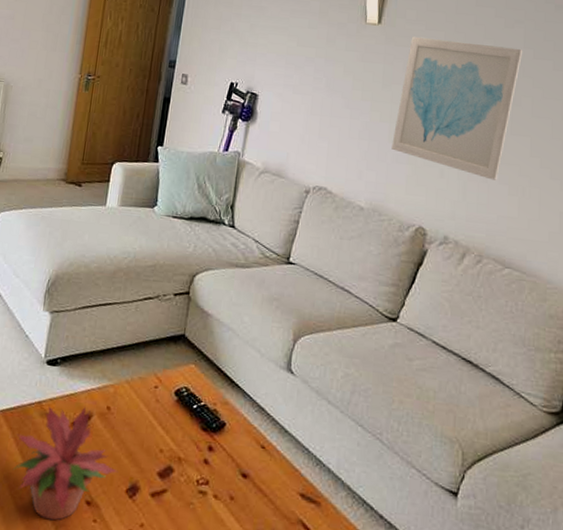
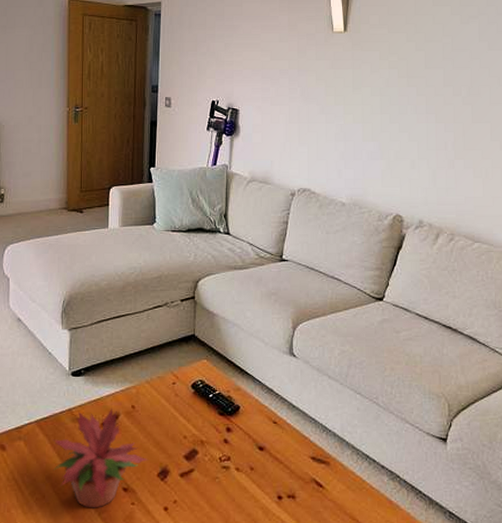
wall art: present [391,36,523,180] -> none [366,40,479,166]

